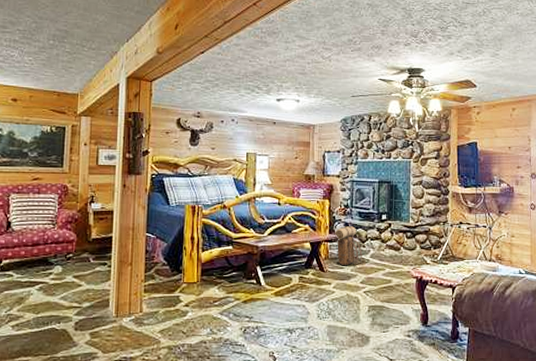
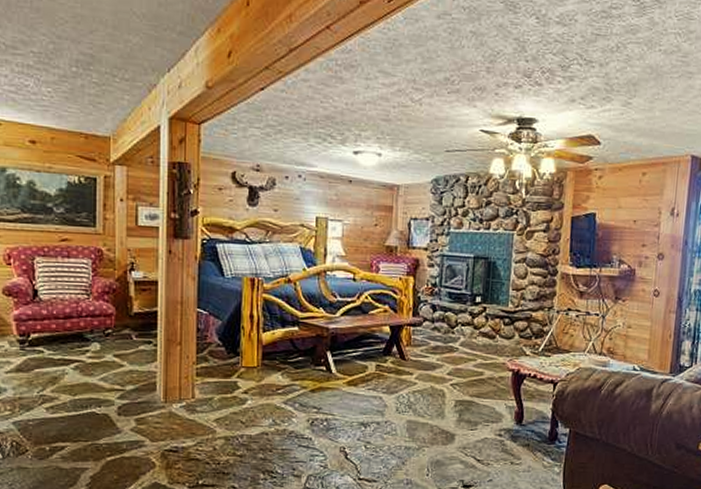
backpack: present [335,226,363,265] -> none [419,308,451,354]

